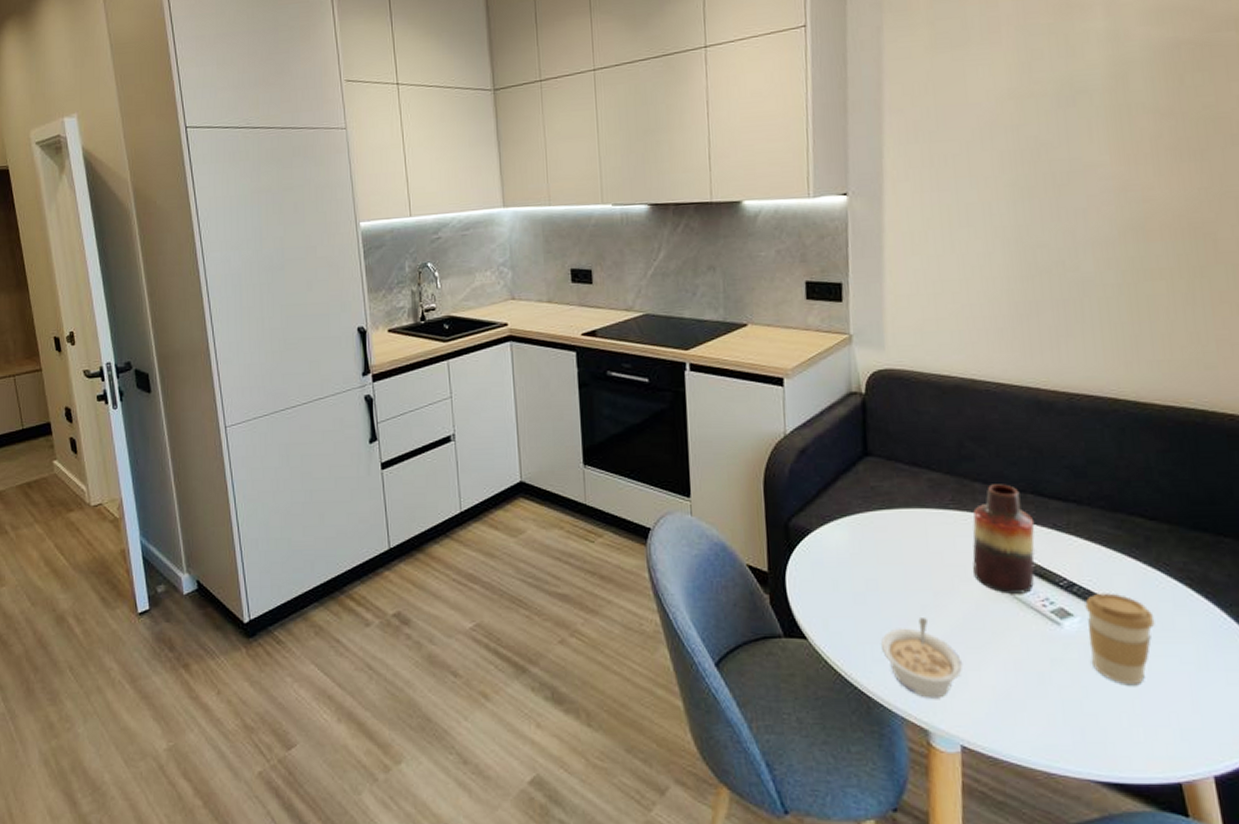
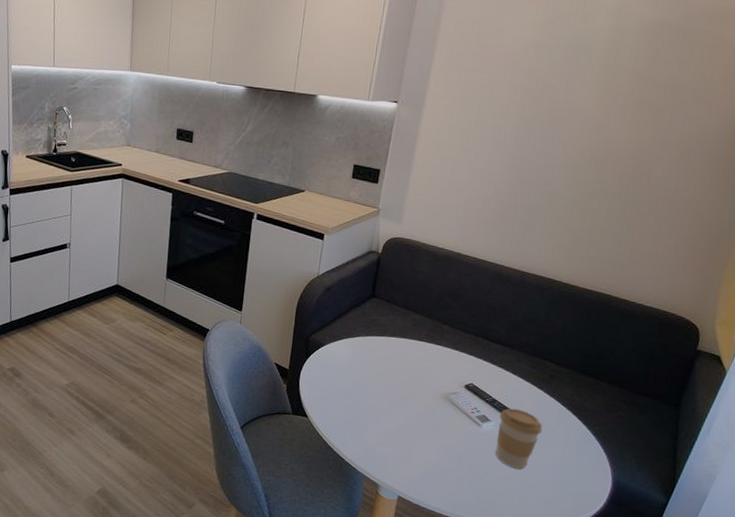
legume: present [880,618,963,698] -> none [357,411,411,465]
vase: present [972,484,1035,594] -> none [430,328,479,403]

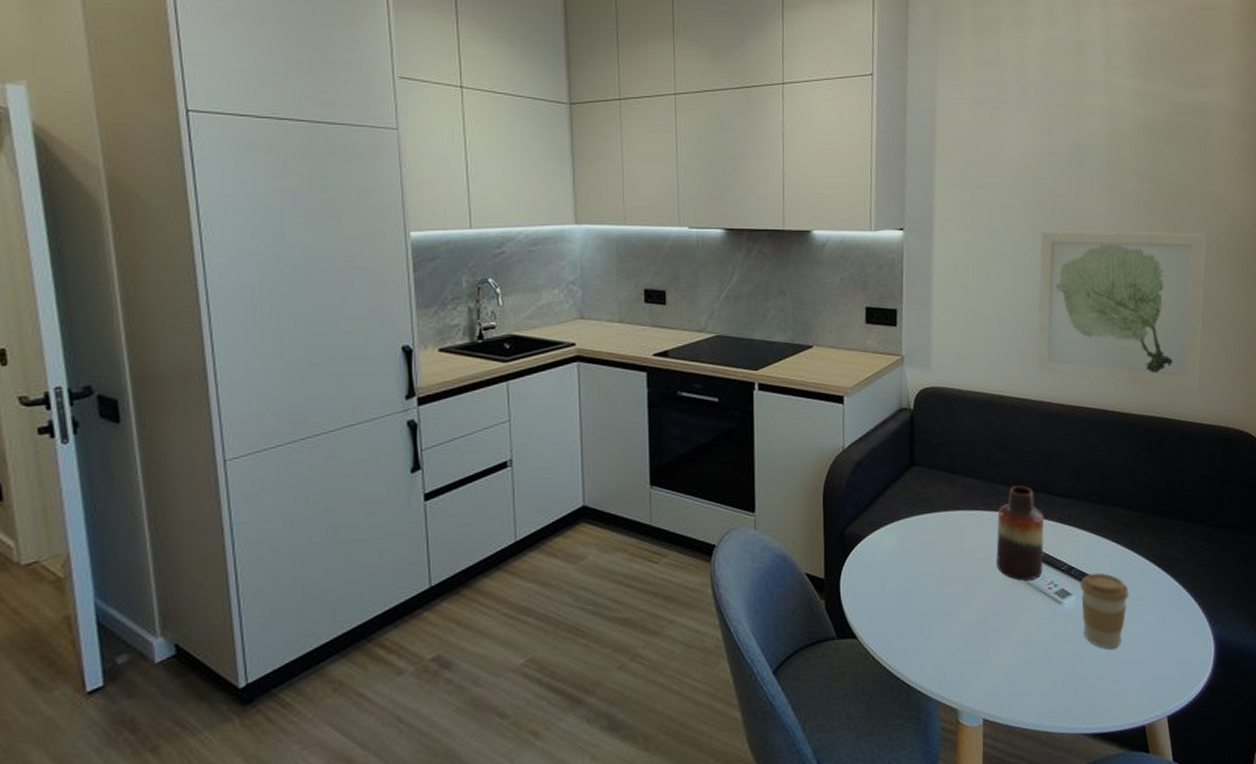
vase: none [430,328,479,403] -> present [996,485,1045,581]
wall art: none [496,116,693,277] -> present [1036,230,1208,391]

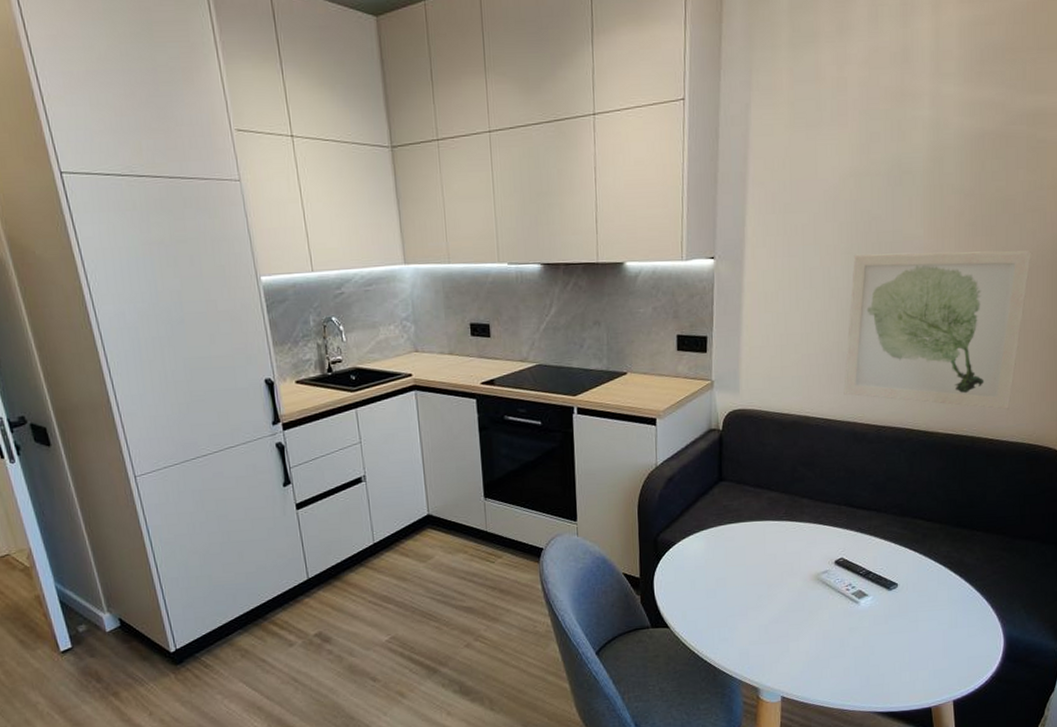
vase: present [996,485,1045,581] -> none [798,499,845,583]
coffee cup: present [1080,572,1129,649] -> none [877,577,924,642]

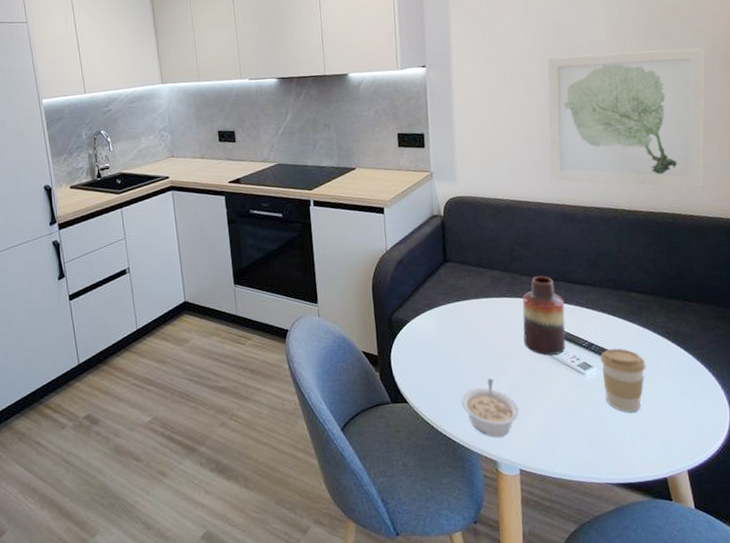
legume: none [725,605,786,665] -> present [461,378,519,437]
vase: none [798,499,845,583] -> present [522,276,566,356]
coffee cup: none [877,577,924,642] -> present [600,348,647,412]

